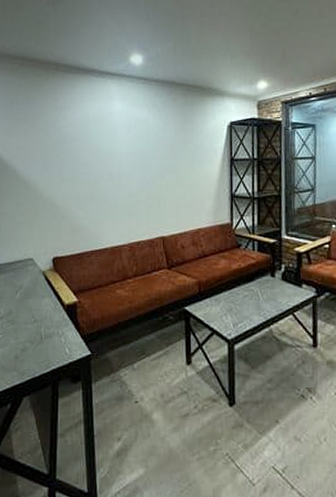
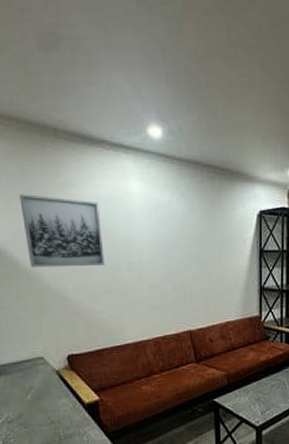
wall art: none [25,117,89,179] -> present [19,194,105,268]

